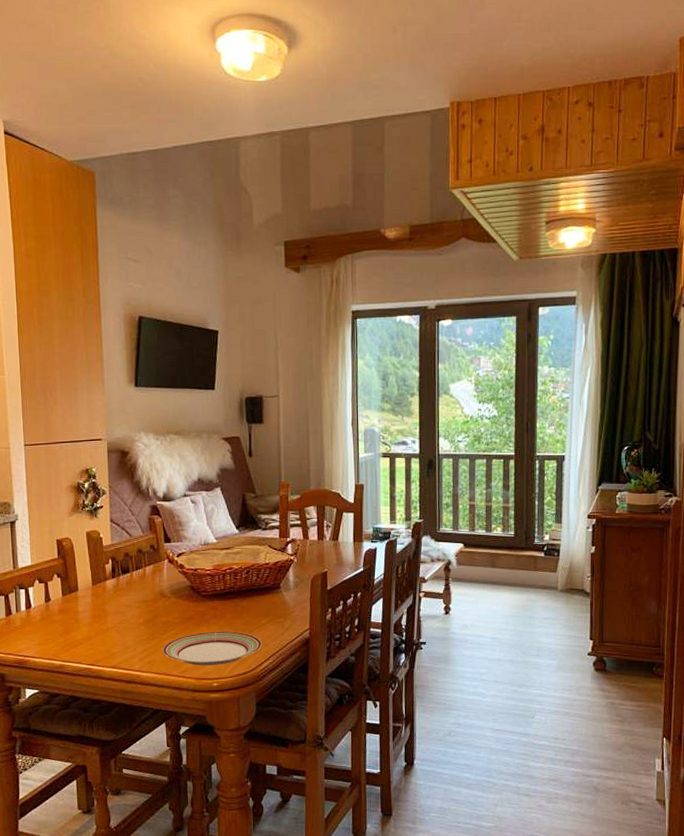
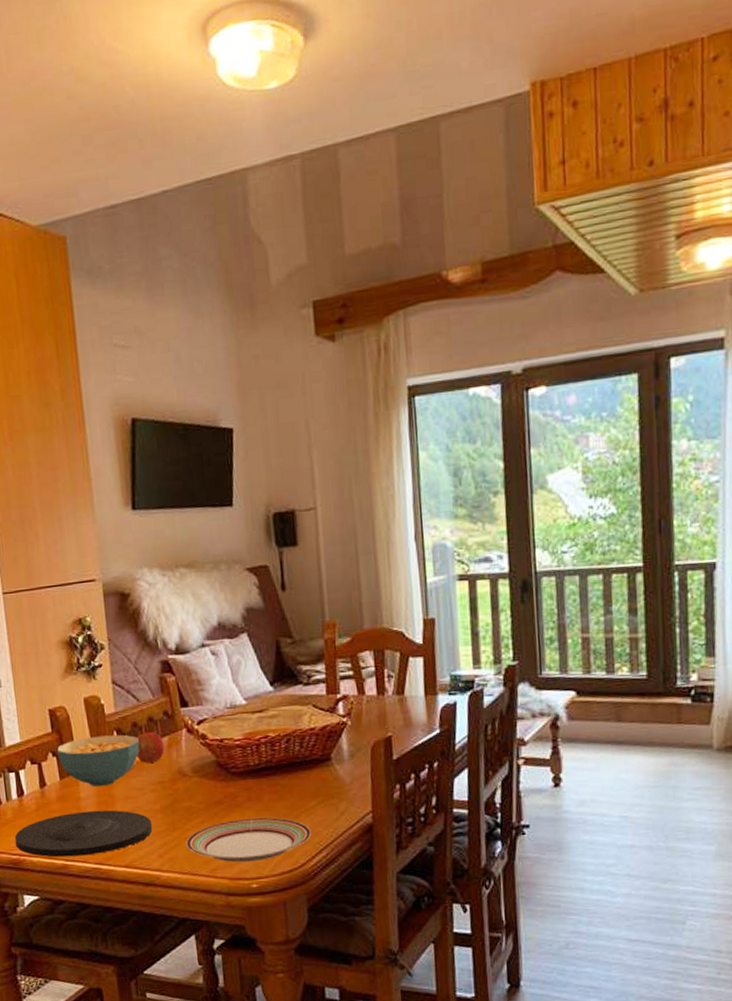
plate: none [21,621,136,659] -> present [14,809,153,858]
cereal bowl: none [62,562,129,603] -> present [57,734,140,787]
fruit: none [126,560,150,585] -> present [136,731,165,763]

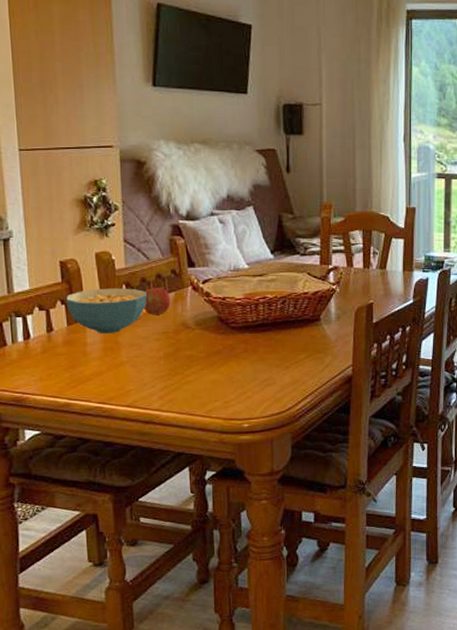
plate: present [14,809,153,858] -> none [18,355,155,396]
plate: present [186,817,311,863] -> none [186,367,299,405]

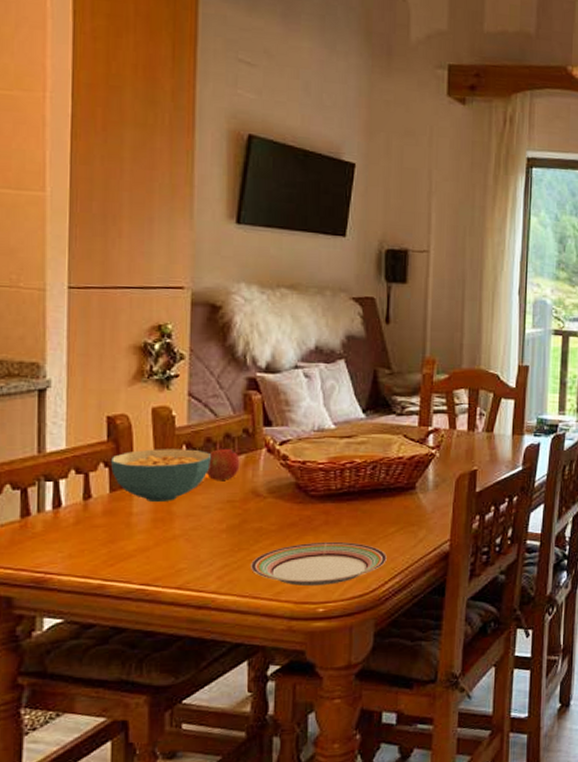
plate: none [186,367,299,405] -> present [251,541,387,587]

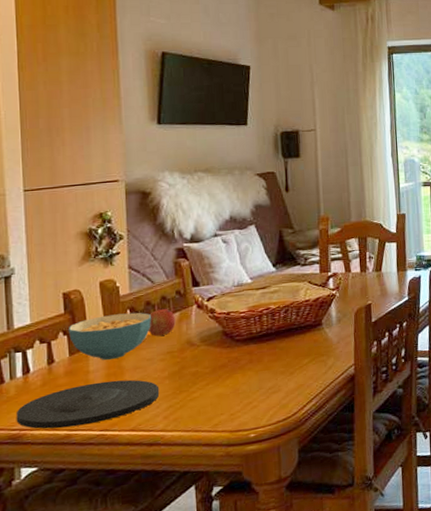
plate: none [41,527,215,577] -> present [15,379,160,429]
plate: present [251,541,387,587] -> none [191,375,303,417]

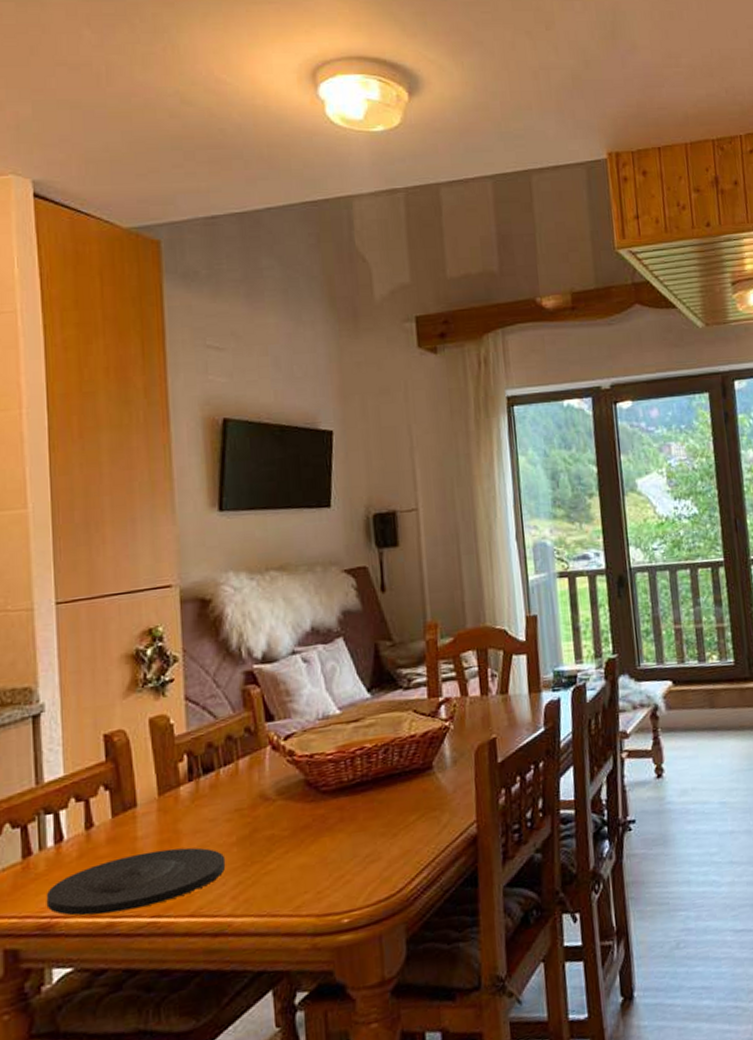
cereal bowl: present [69,312,151,361] -> none [111,757,214,823]
fruit: present [148,308,176,336] -> none [210,751,245,789]

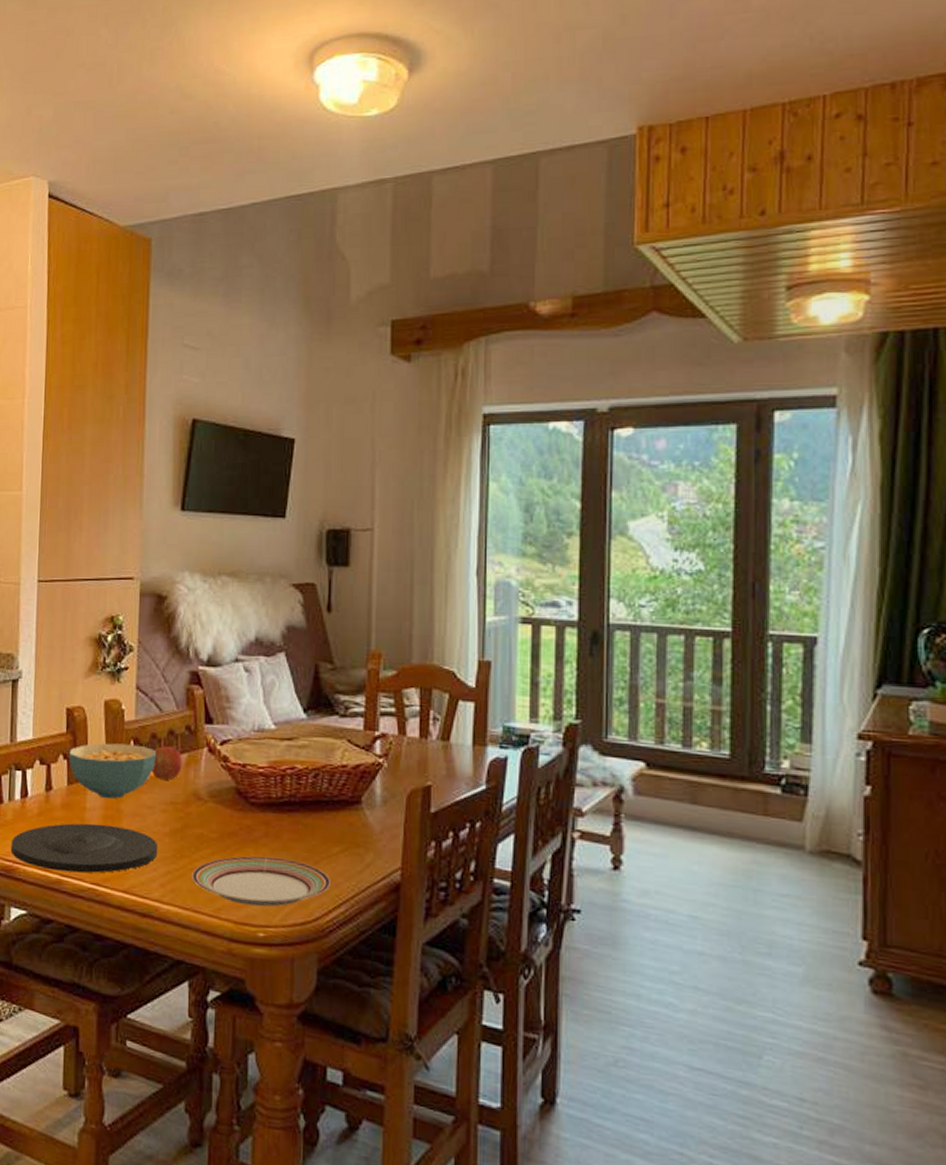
cereal bowl: none [111,757,214,823] -> present [69,743,156,799]
fruit: none [210,751,245,789] -> present [151,745,183,780]
plate: none [266,838,411,896] -> present [192,856,330,907]

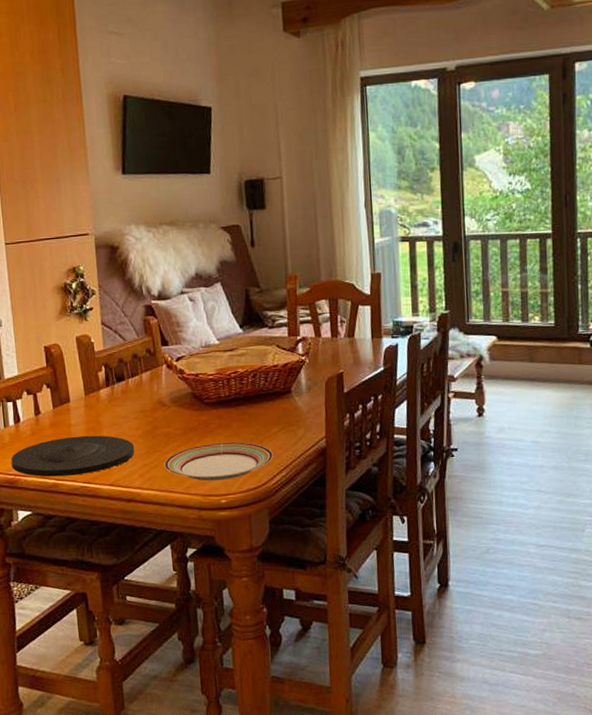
cereal bowl: present [69,743,156,799] -> none [51,369,125,415]
fruit: present [151,745,183,780] -> none [121,366,147,394]

